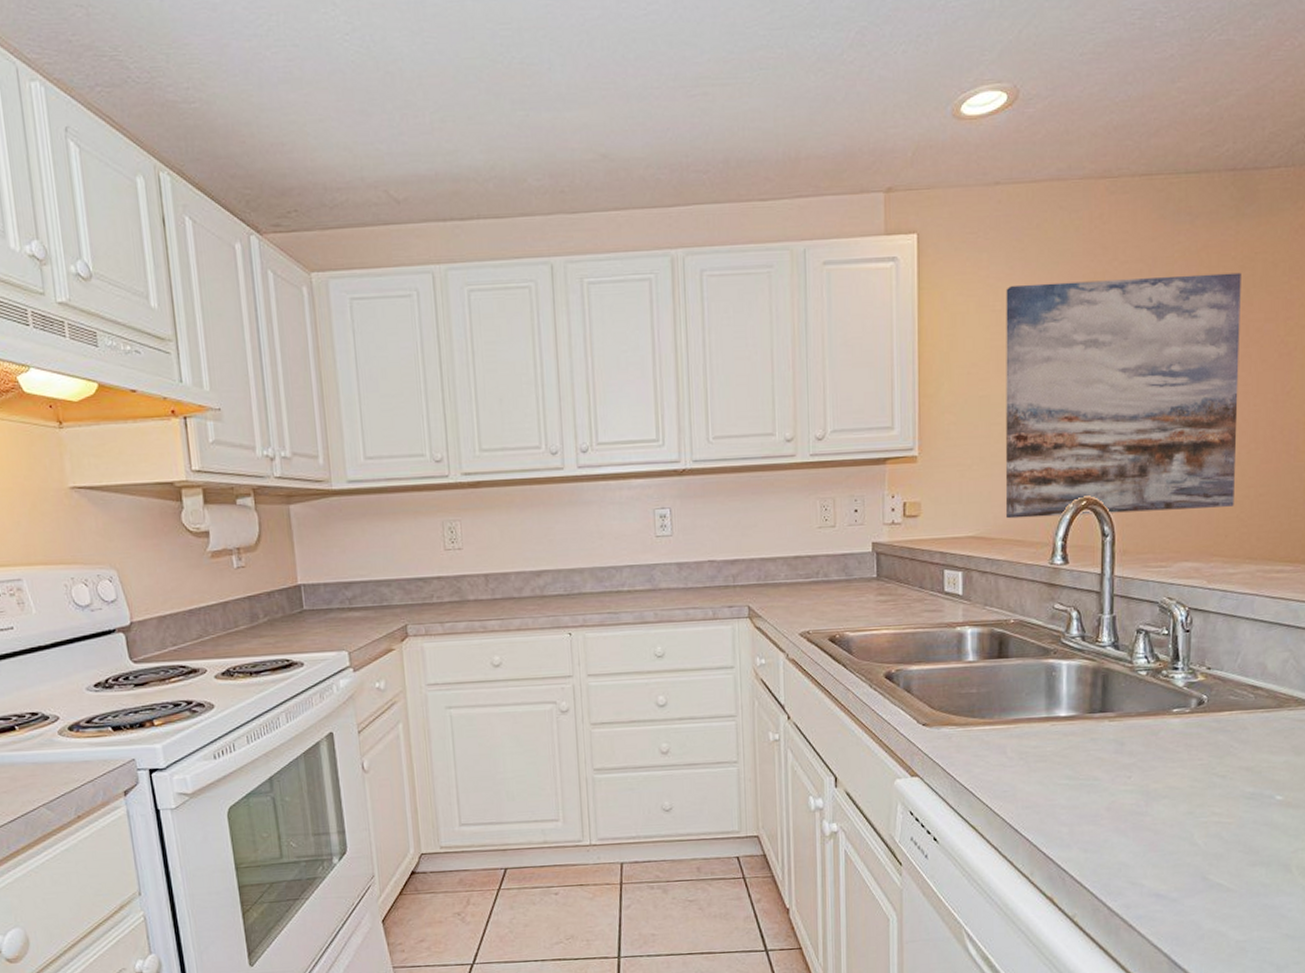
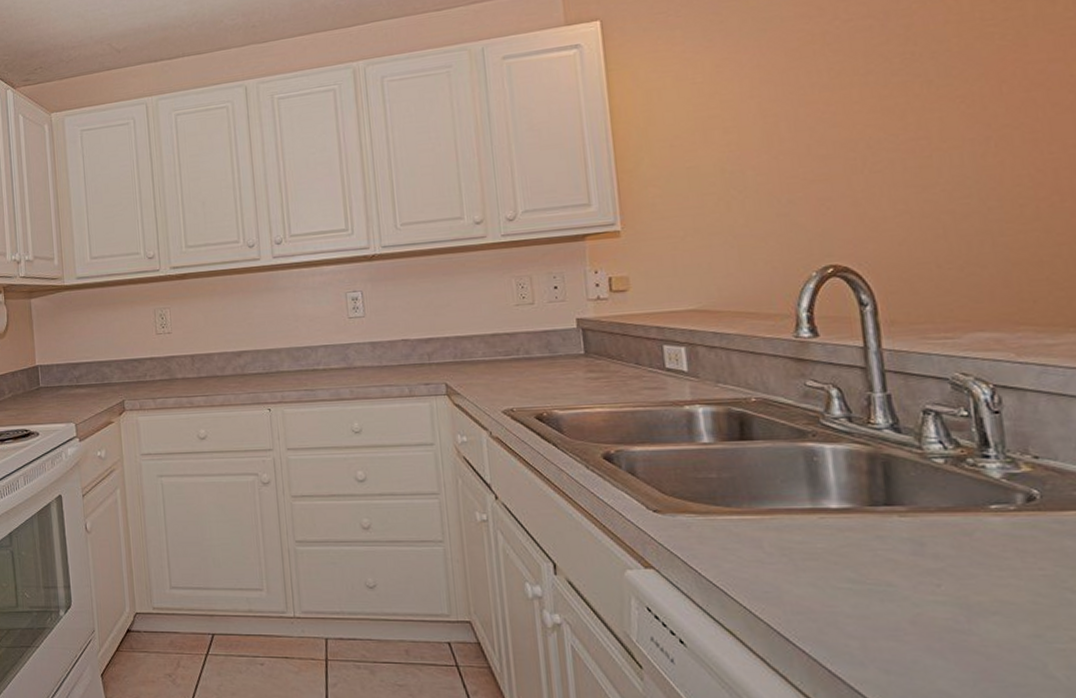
wall art: present [1005,272,1241,519] -> none [706,14,1040,291]

